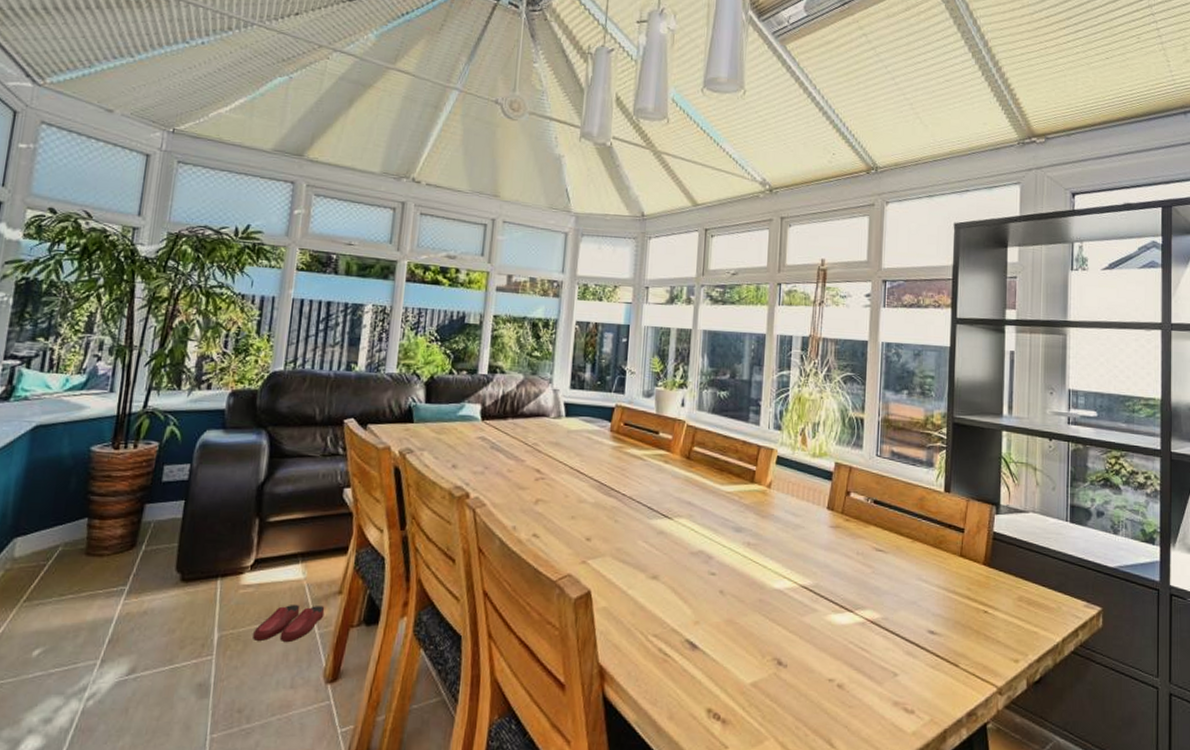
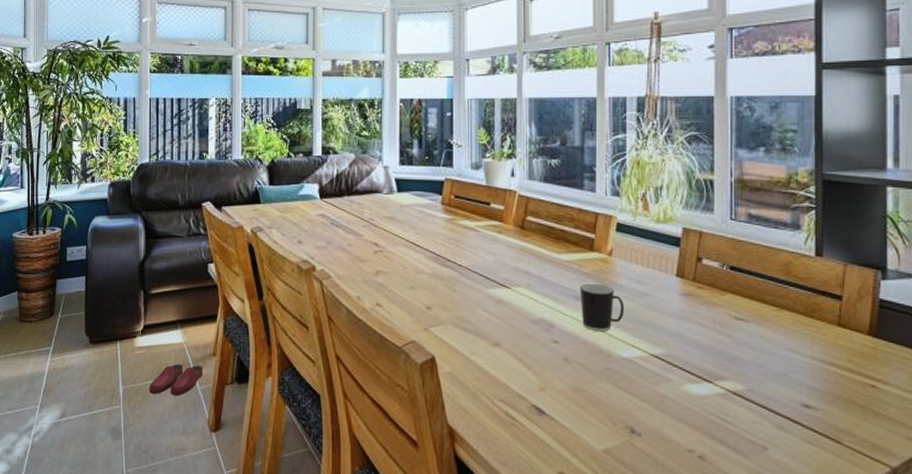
mug: none [738,515,780,564] -> present [579,283,625,332]

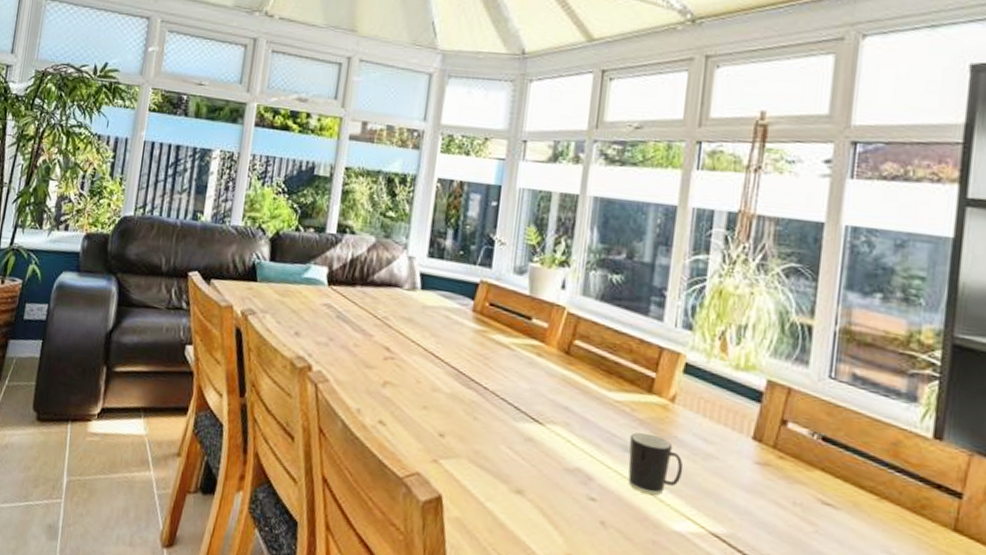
slippers: present [149,363,203,395] -> none [97,459,164,498]

